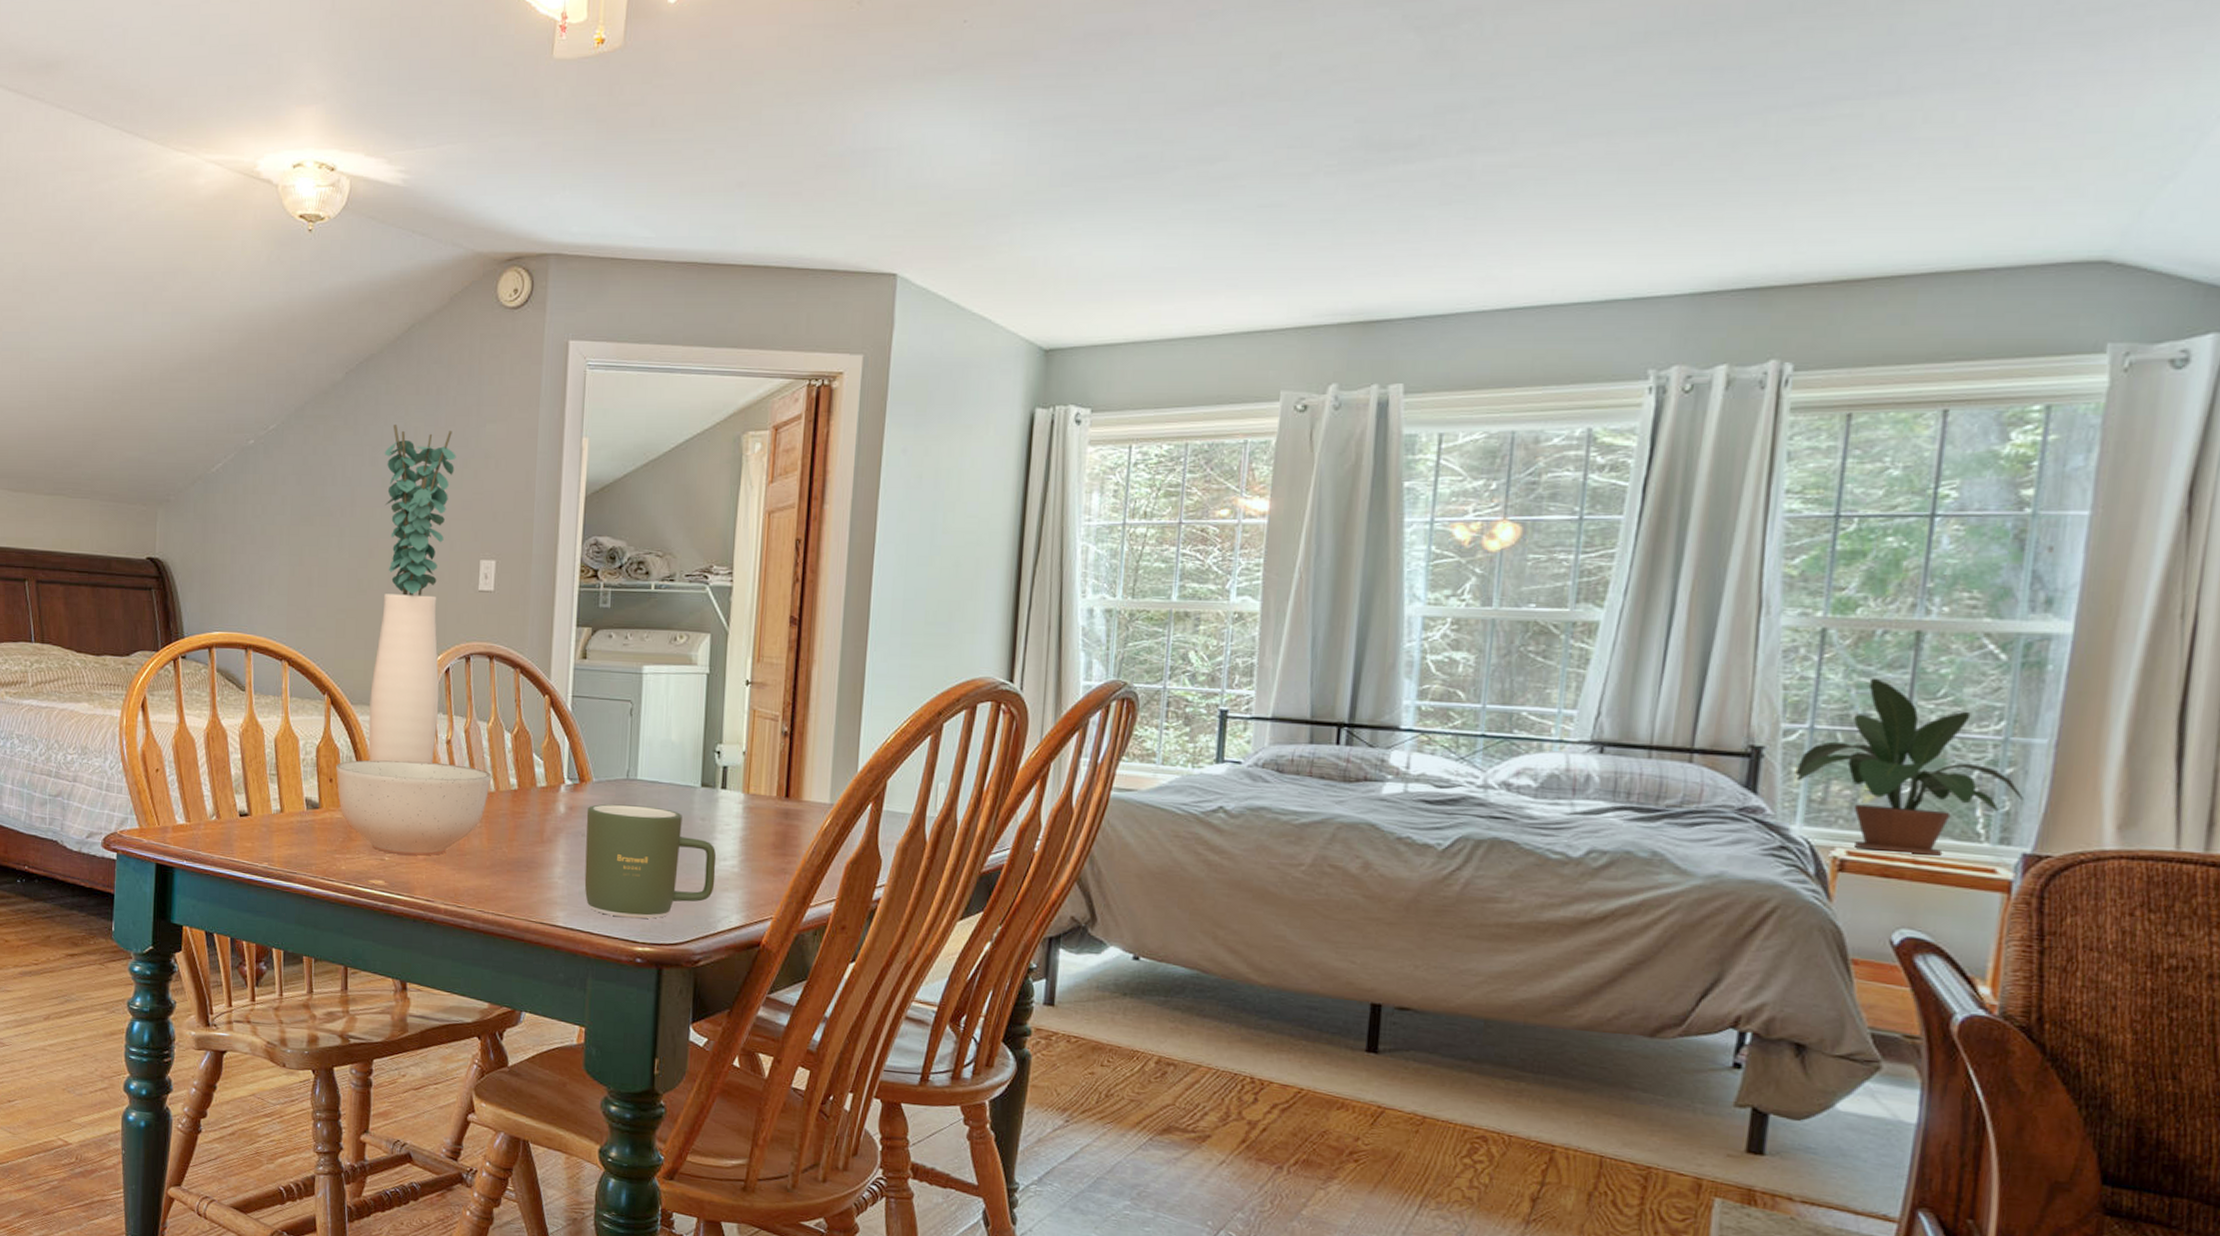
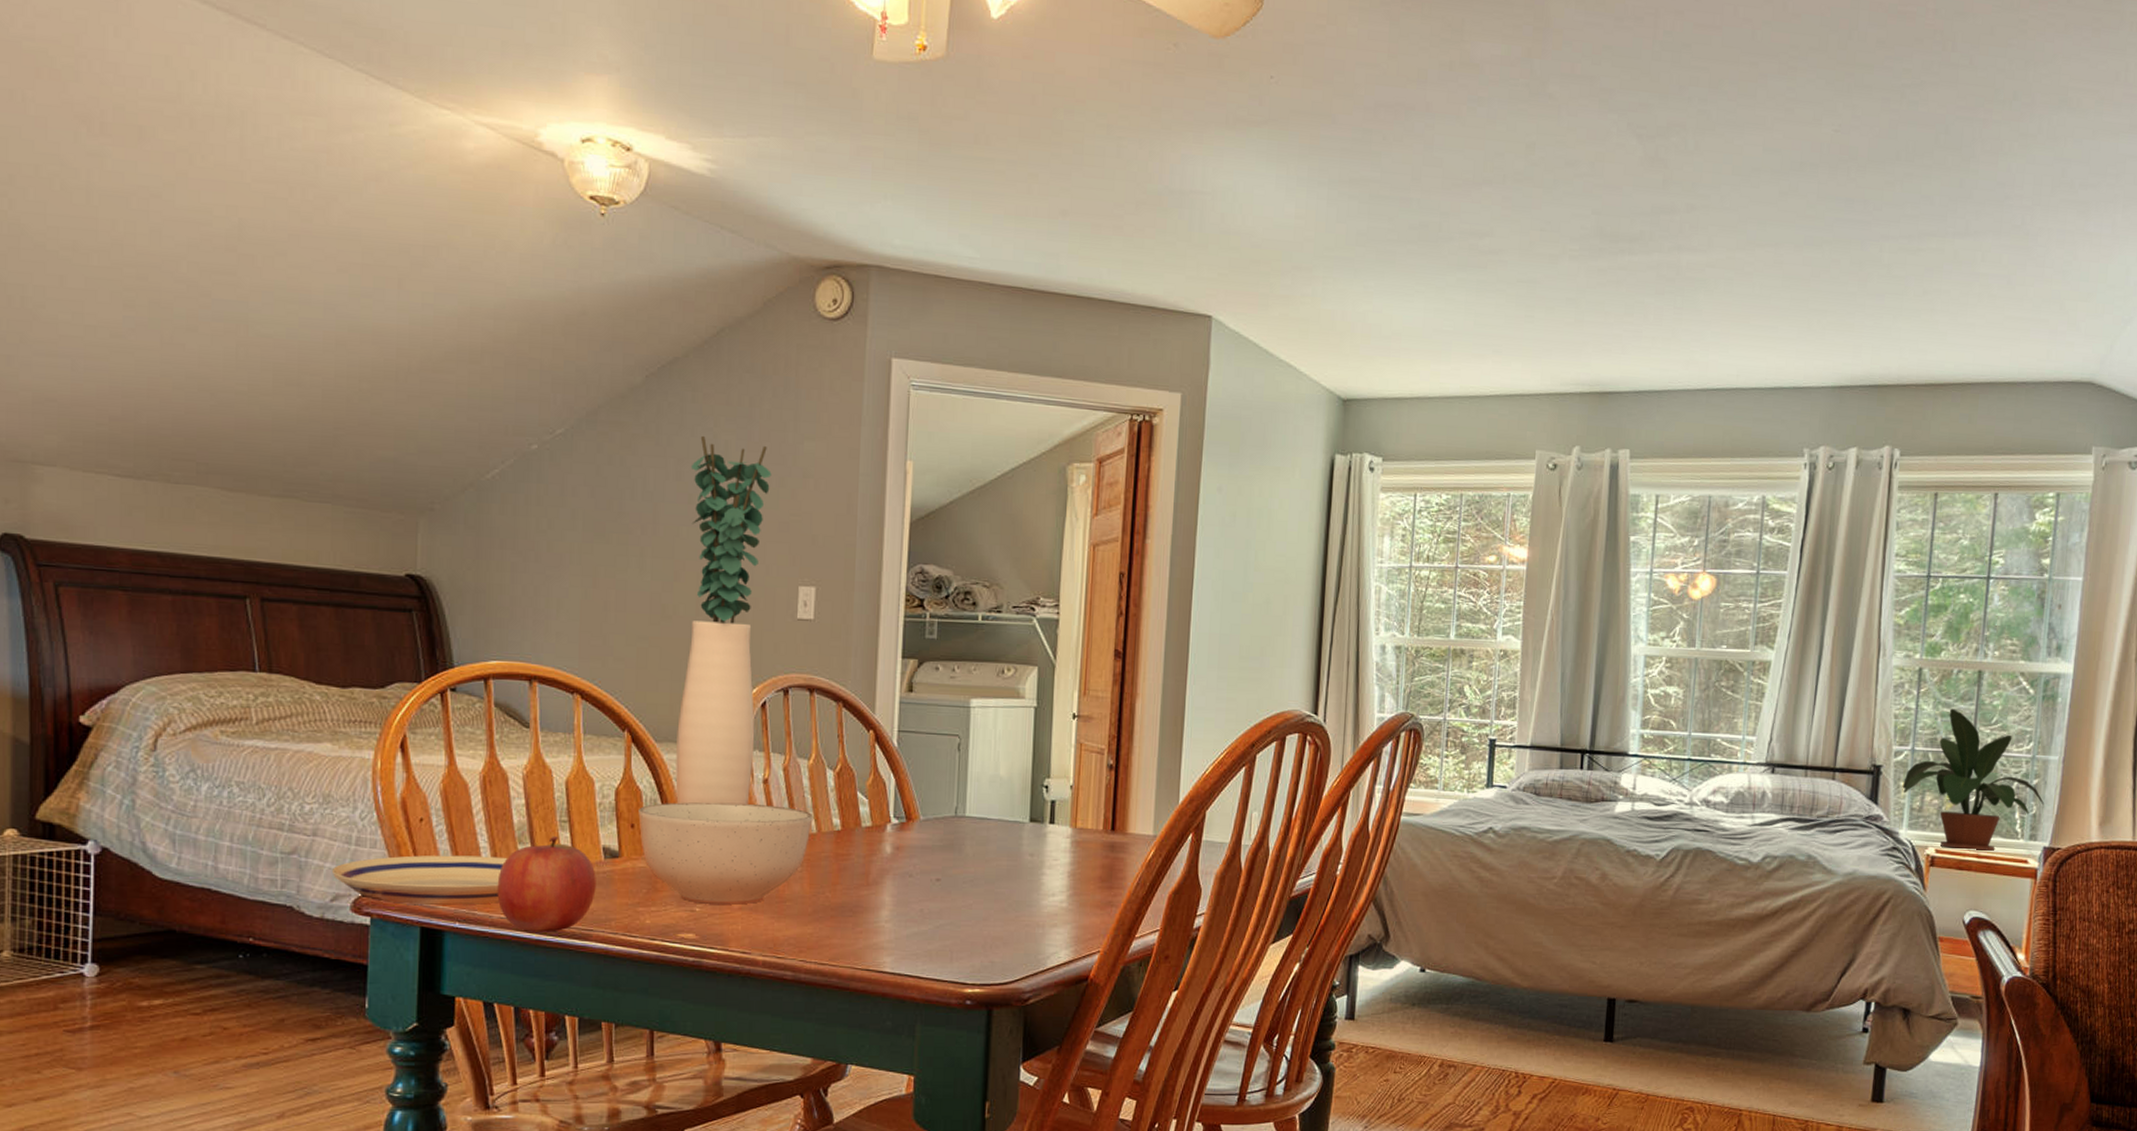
plate: none [87,801,227,846] -> present [331,855,508,905]
fruit: none [217,787,300,873] -> present [497,836,596,932]
mug: present [584,804,717,919] -> none [912,842,1045,960]

